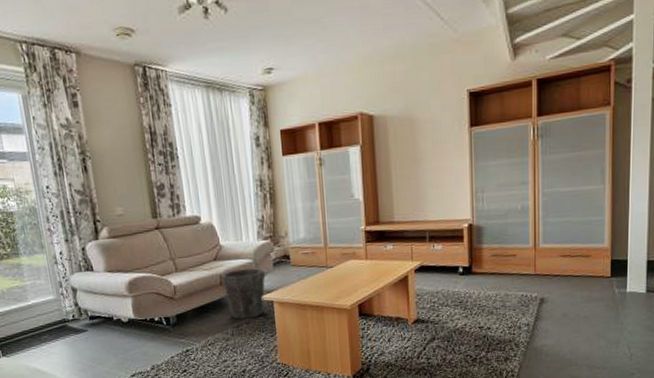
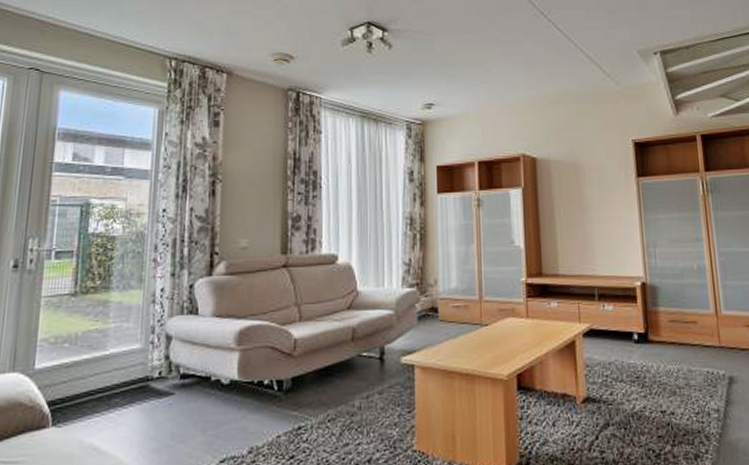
waste bin: present [221,268,266,319] -> none [354,320,408,387]

